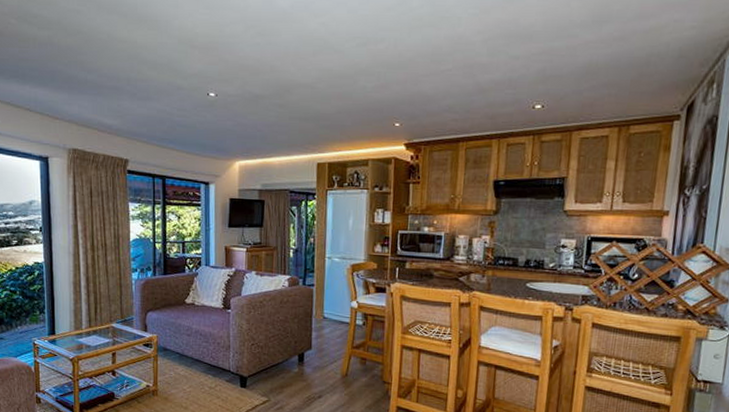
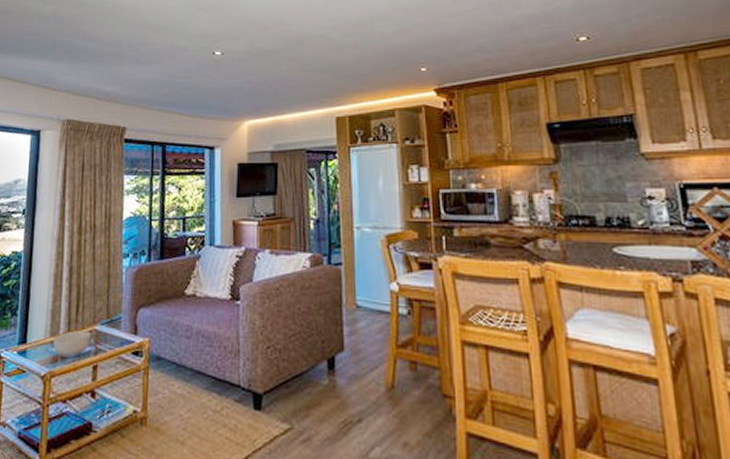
bowl: none [77,326,109,347] -> present [52,331,91,359]

